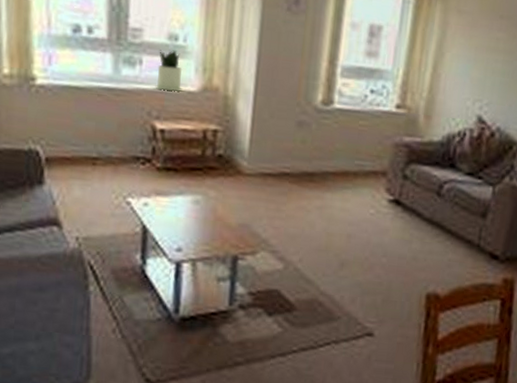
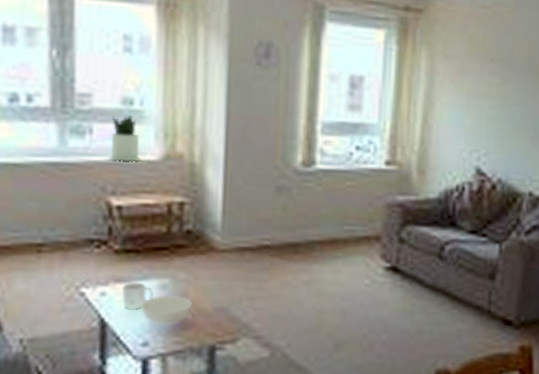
mug: none [161,196,188,220] -> present [121,282,153,310]
bowl: none [176,209,220,236] -> present [140,296,193,326]

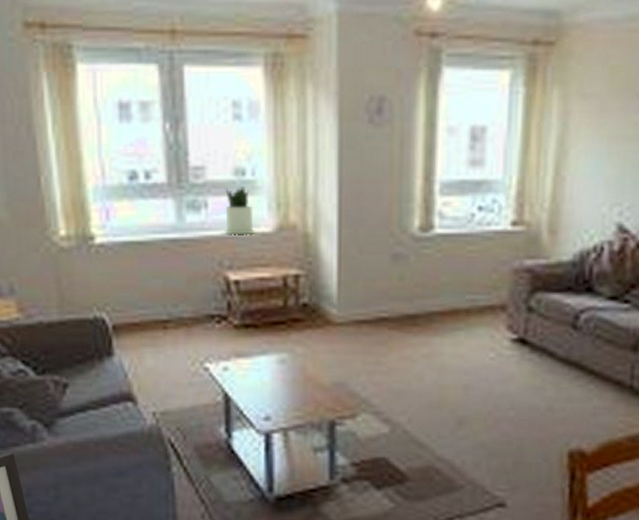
mug: present [121,282,153,310] -> none [242,357,273,385]
bowl: present [140,296,193,326] -> none [261,370,311,401]

